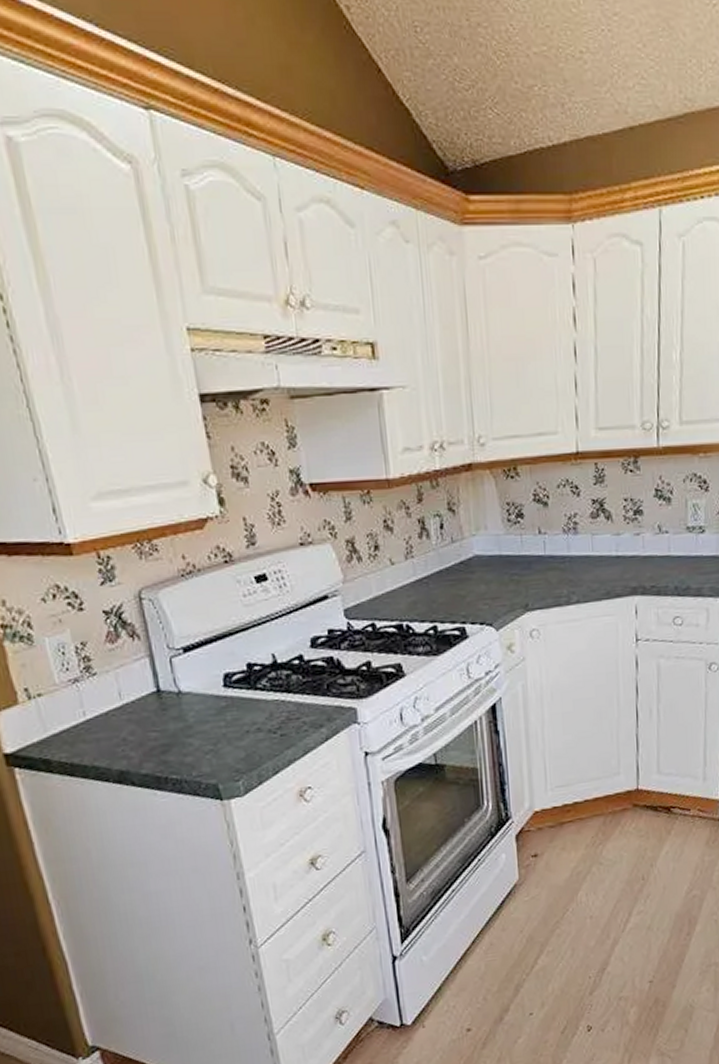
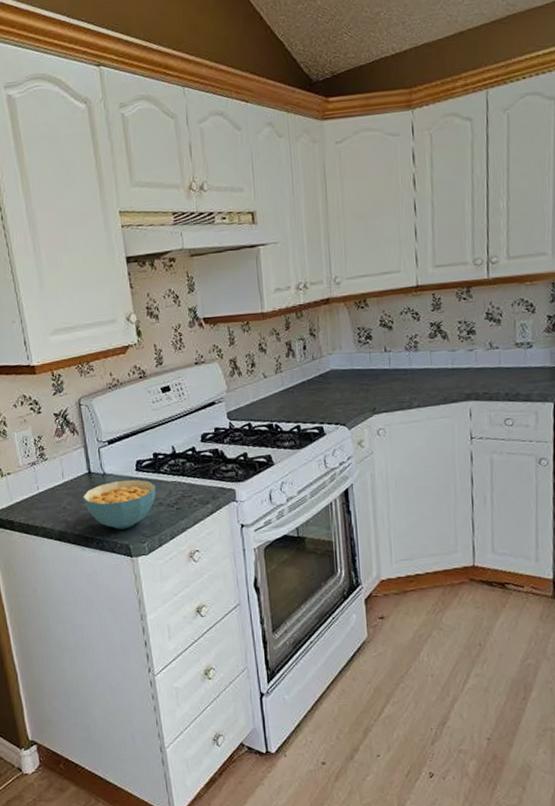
cereal bowl: none [149,698,252,765] -> present [82,479,156,530]

